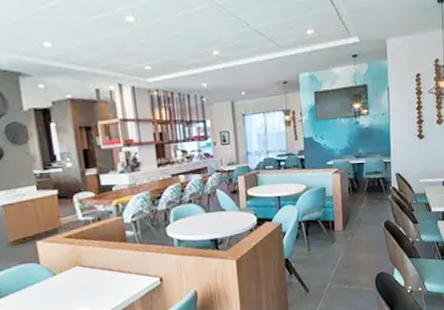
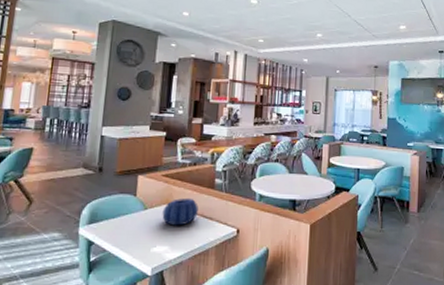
decorative bowl: none [73,255,114,287] -> present [162,197,198,226]

